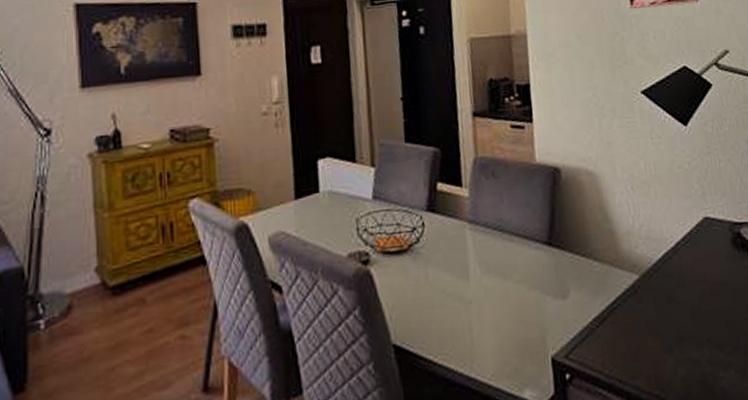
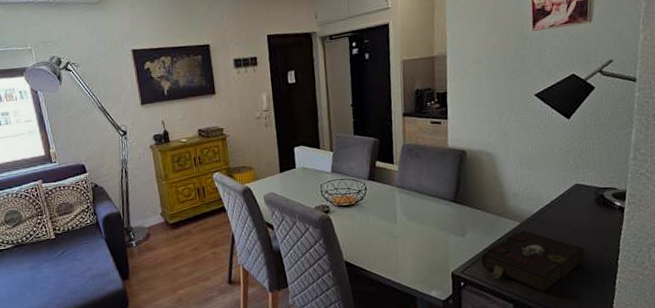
book: none [591,288,729,385] -> present [481,231,585,293]

